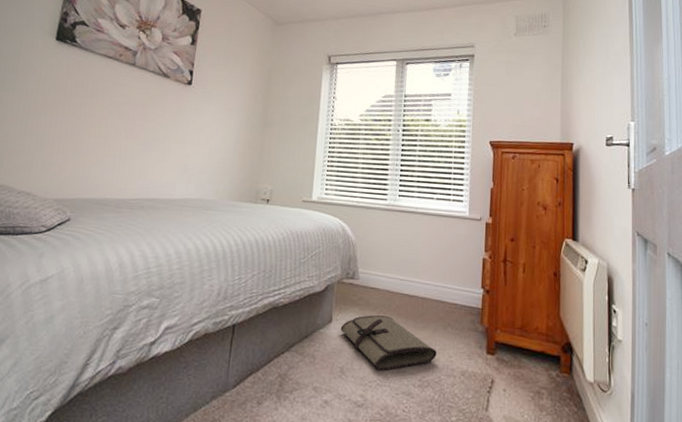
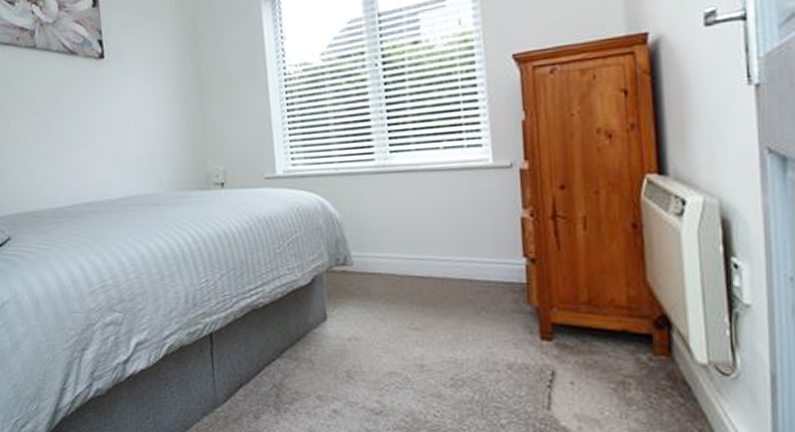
tool roll: present [340,315,437,370] -> none [339,306,470,370]

